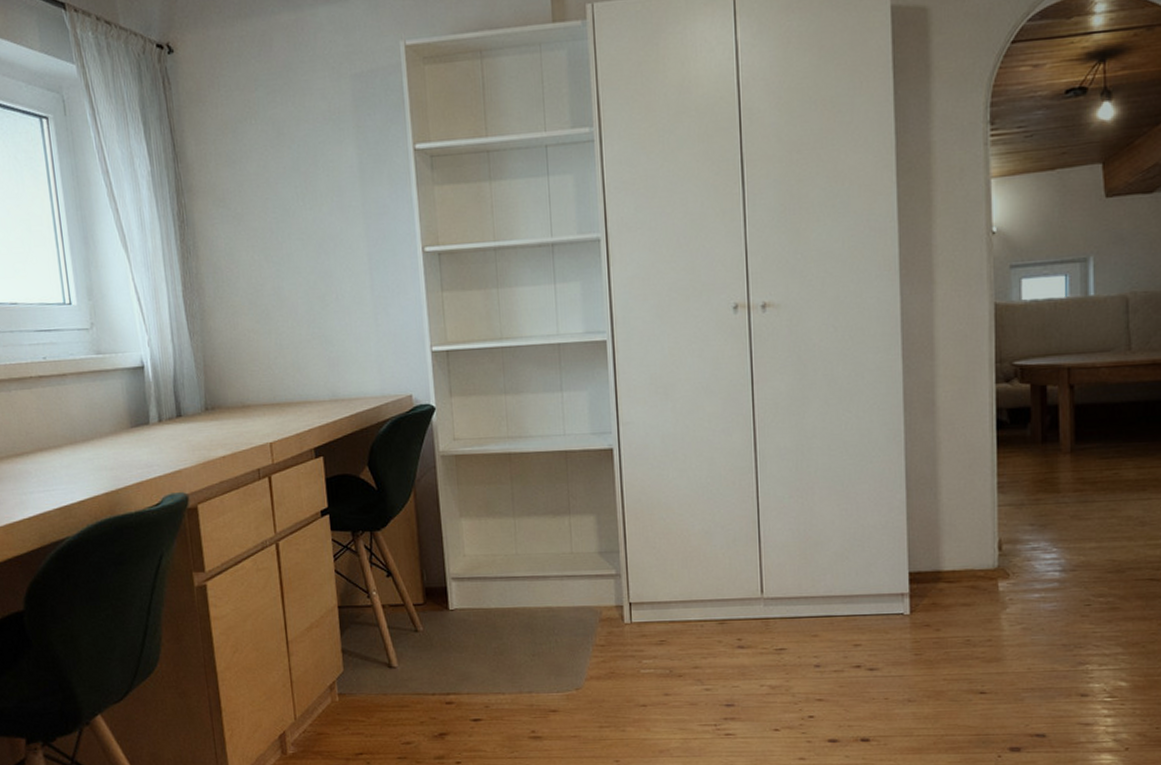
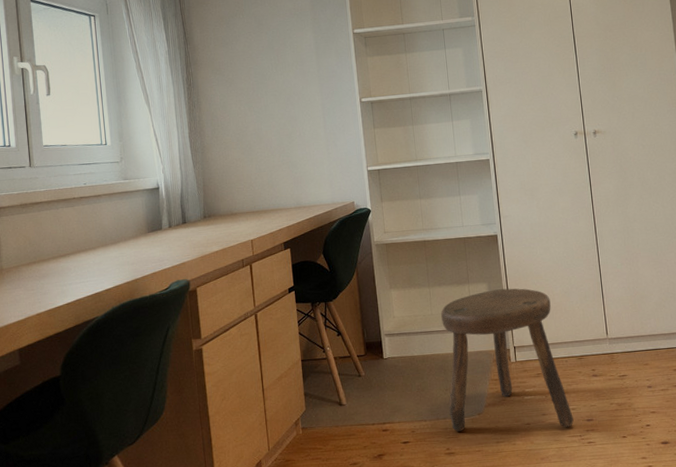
stool: none [529,523,707,714] -> present [441,288,574,432]

